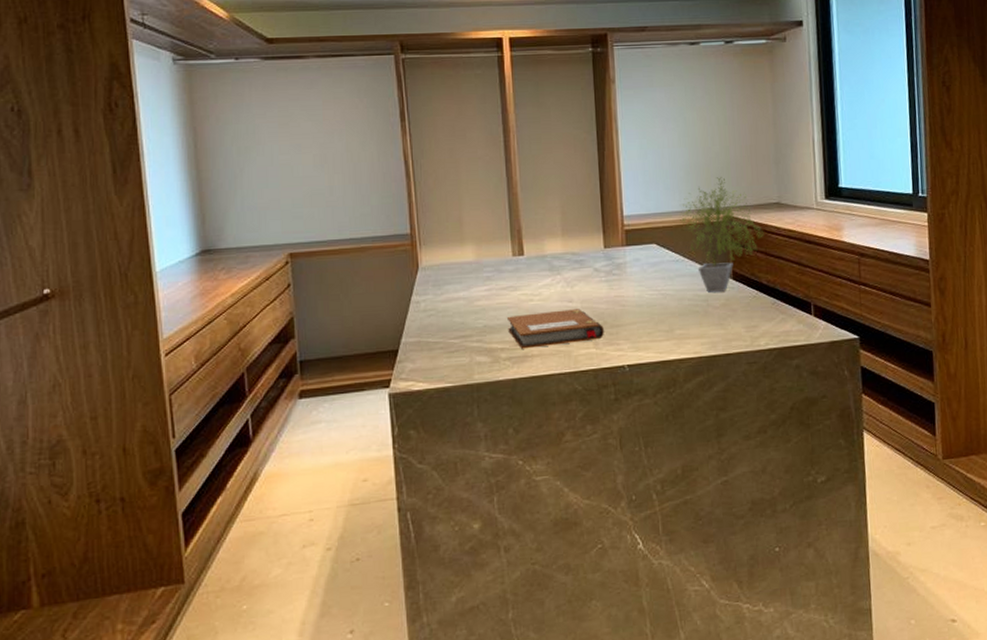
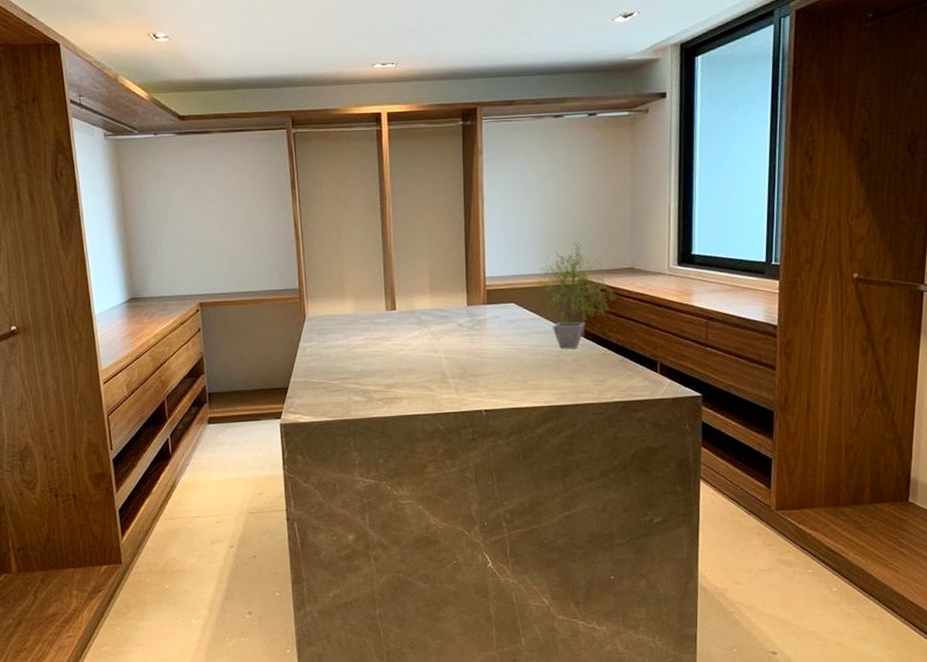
notebook: present [506,309,604,349] -> none [379,359,465,392]

